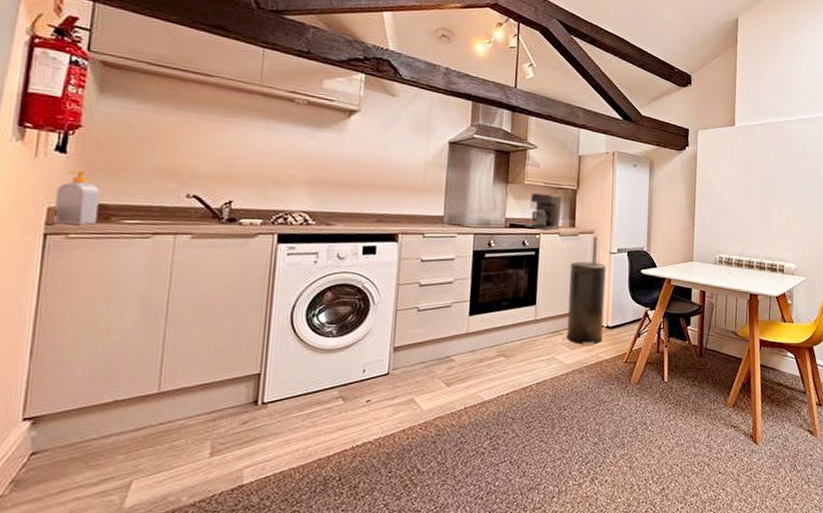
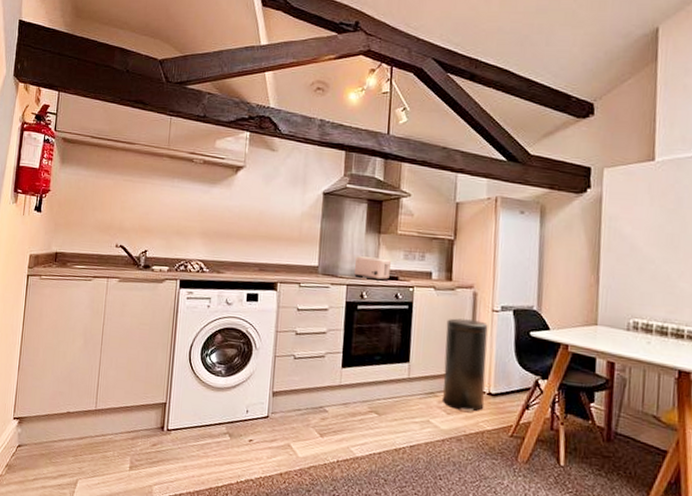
soap bottle: present [54,169,101,226] -> none [33,225,61,270]
toaster: none [482,205,518,229] -> present [355,256,391,281]
coffee maker: present [524,193,562,232] -> none [396,243,438,285]

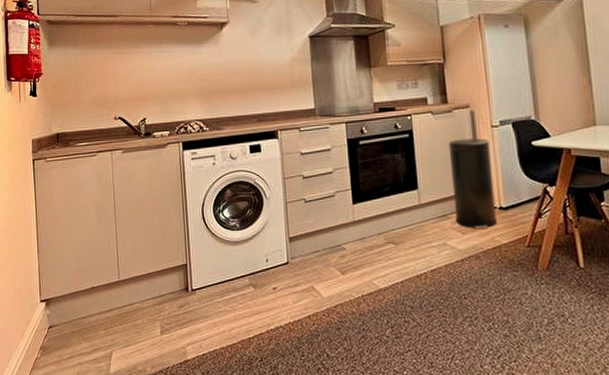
toaster: present [355,256,391,281] -> none [350,91,386,114]

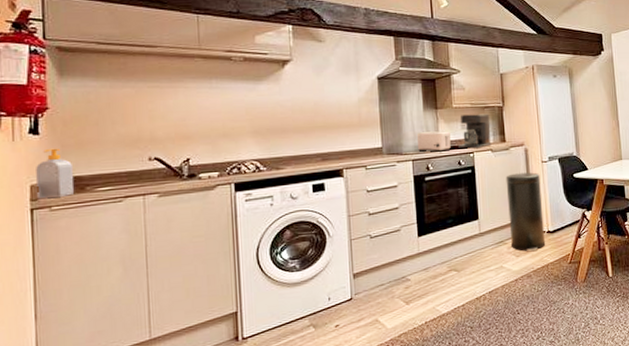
soap bottle: none [35,108,62,152] -> present [36,148,75,200]
toaster: none [350,91,386,114] -> present [417,131,451,152]
coffee maker: none [393,71,431,112] -> present [457,113,492,150]

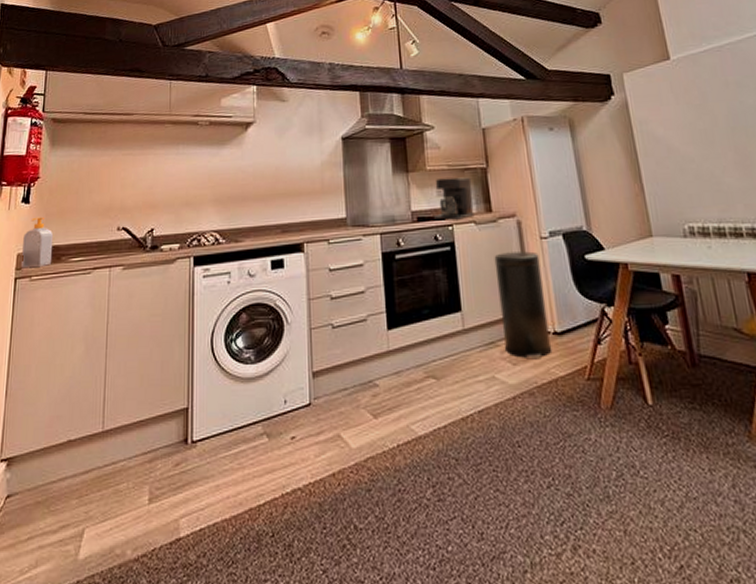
toaster: present [417,131,451,152] -> none [386,198,425,224]

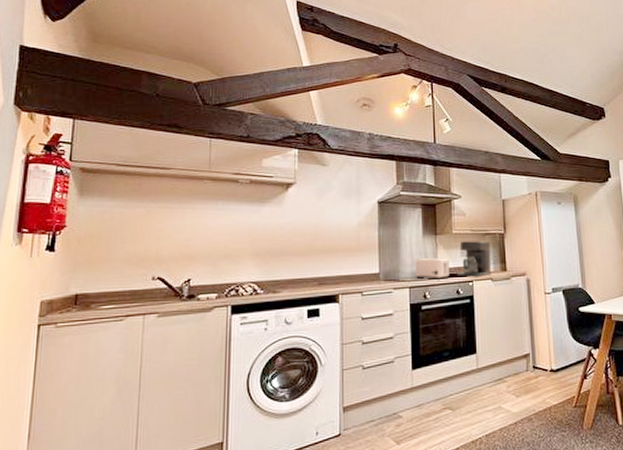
soap bottle: present [21,217,54,269] -> none [46,265,82,315]
toaster: none [386,198,425,224] -> present [416,258,449,280]
pedal bin: present [494,251,552,358] -> none [506,304,549,391]

